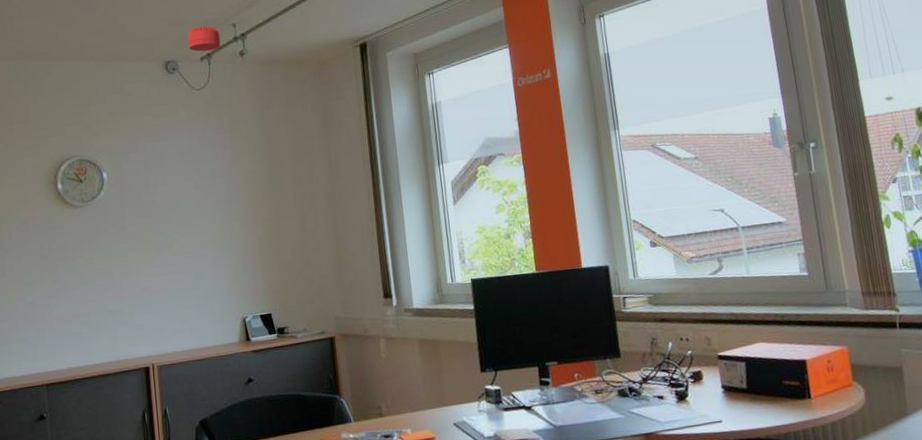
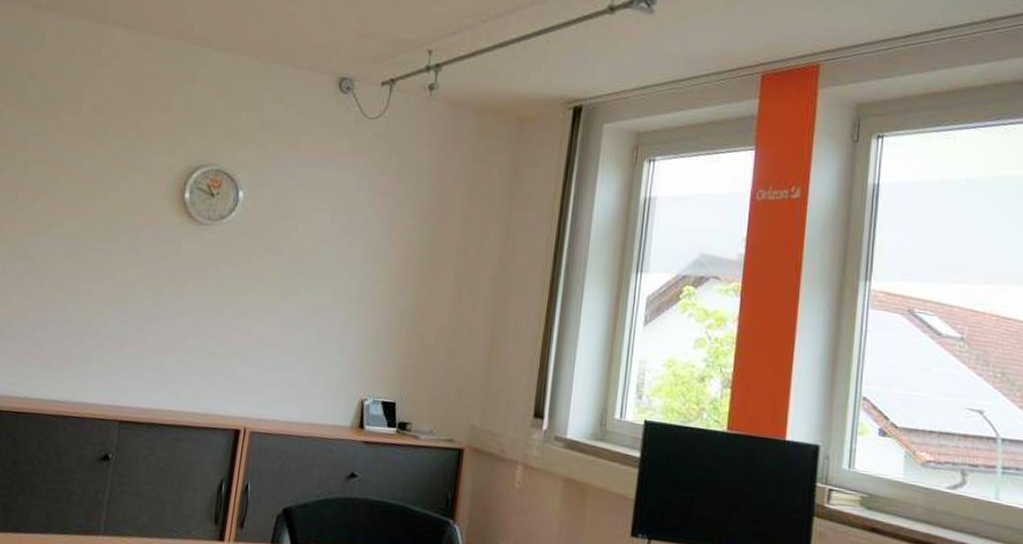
smoke detector: present [188,26,221,52] -> none [371,45,411,77]

